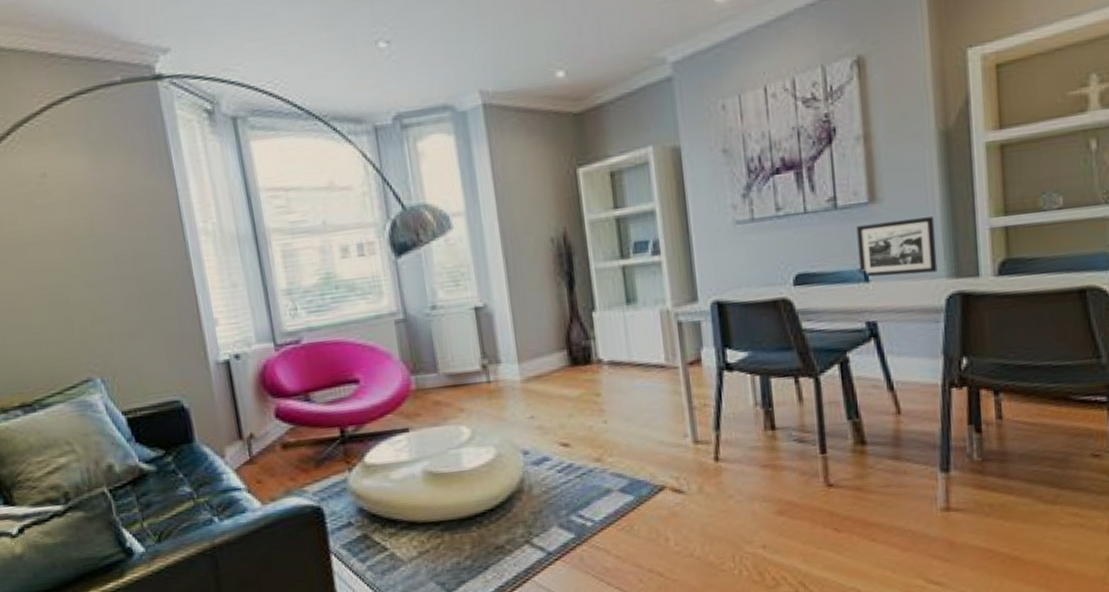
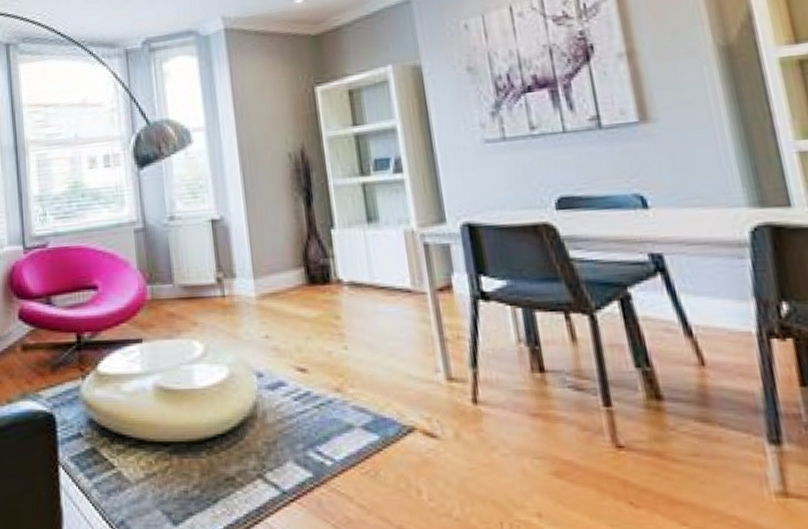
picture frame: present [856,216,938,278] -> none [626,138,735,204]

